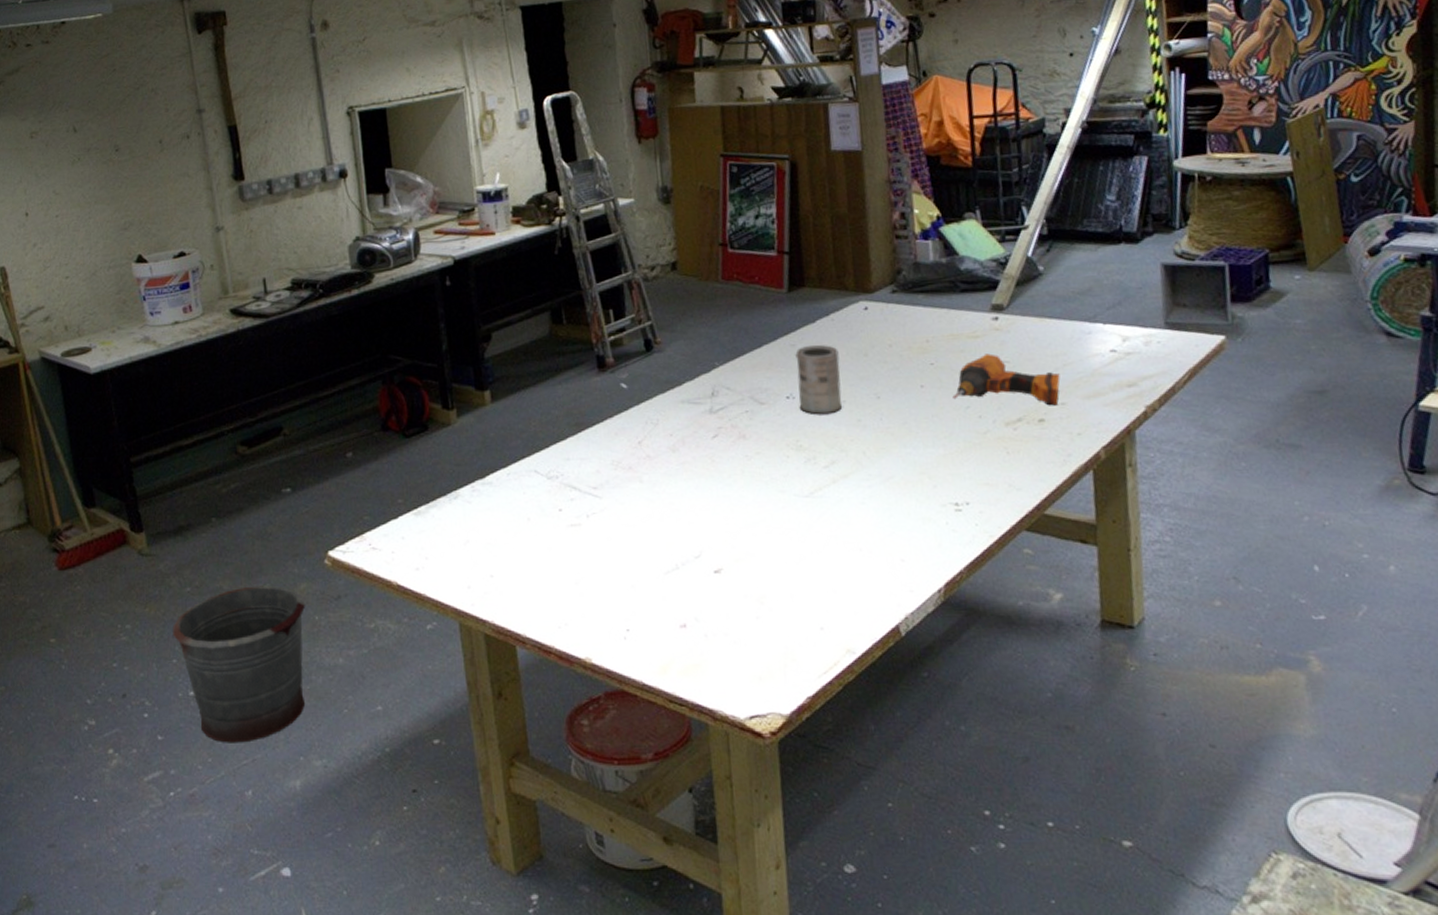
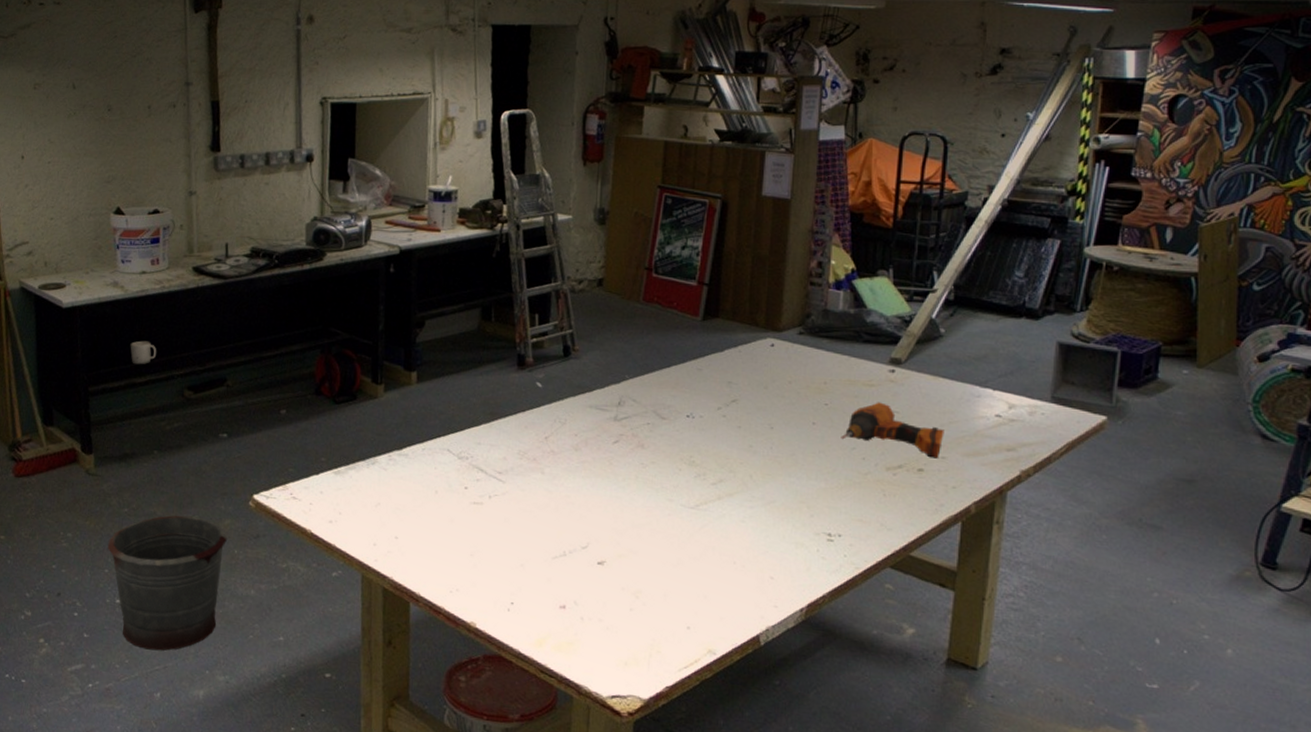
mug: none [171,397,202,426] -> present [130,340,157,365]
paint can: present [795,344,842,415] -> none [697,371,741,437]

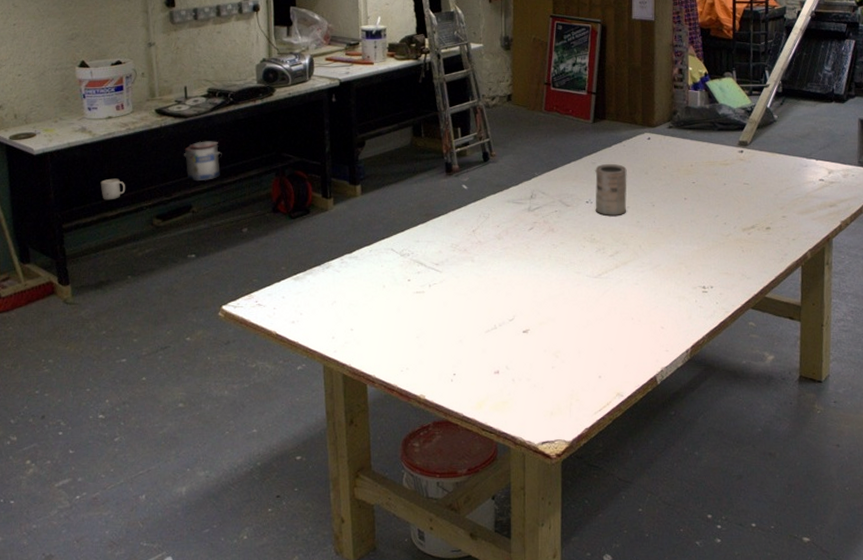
bucket: present [107,515,228,651] -> none [88,331,201,457]
paint can: none [220,306,263,352] -> present [183,141,222,182]
paint can: none [697,371,741,437] -> present [595,163,627,217]
power drill: present [841,402,944,459] -> none [706,177,784,218]

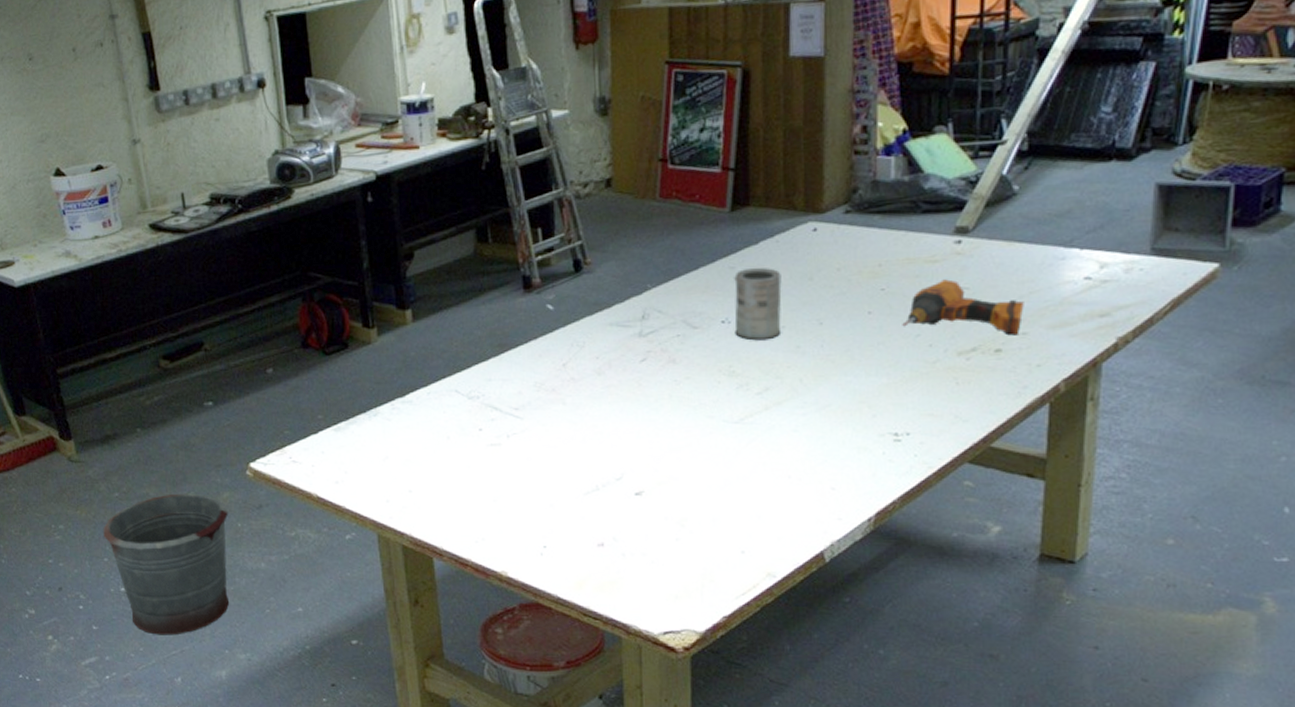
bucket: none [88,331,201,457] -> present [103,493,230,635]
mug: present [100,178,126,200] -> none [94,312,124,339]
paint can: present [183,141,222,182] -> none [187,260,234,313]
power drill: none [706,177,784,218] -> present [902,279,1024,336]

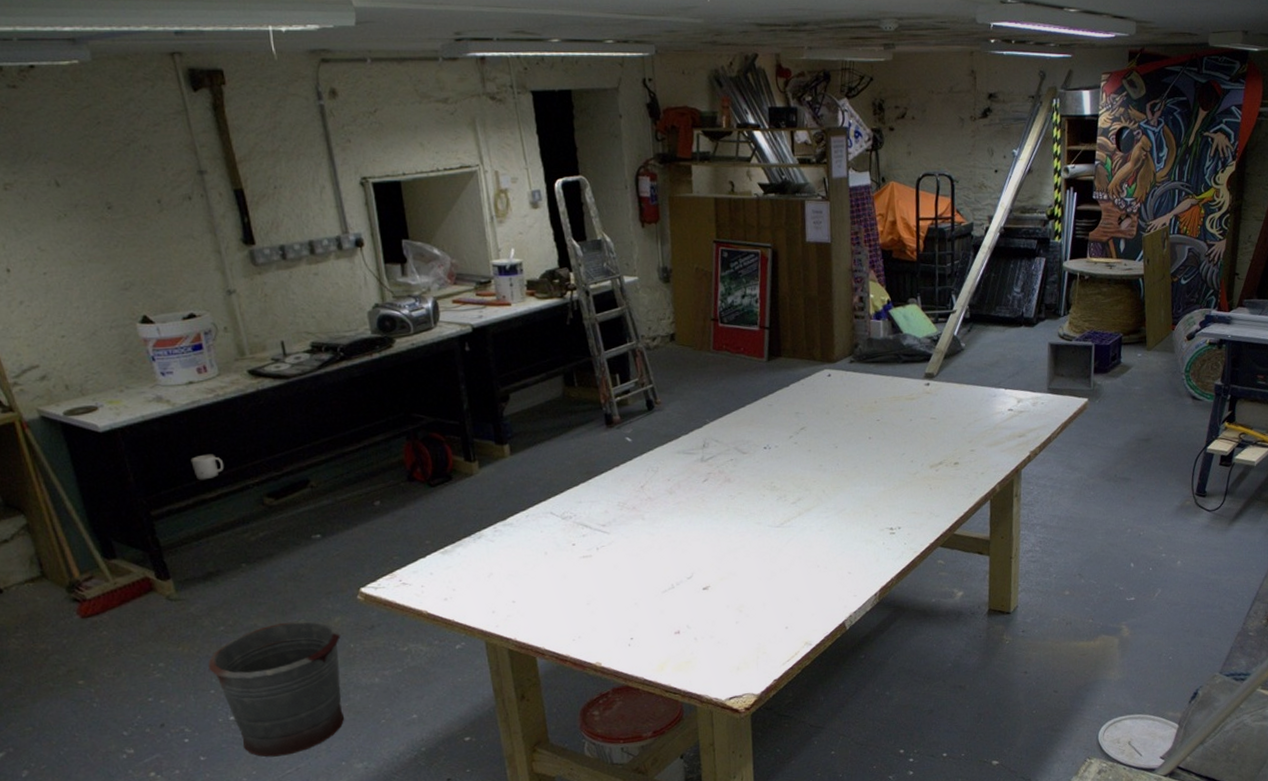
mug: none [94,312,124,339] -> present [190,454,224,480]
paint can: present [734,267,782,341] -> none [772,404,808,462]
power drill: present [902,279,1024,336] -> none [892,412,972,452]

